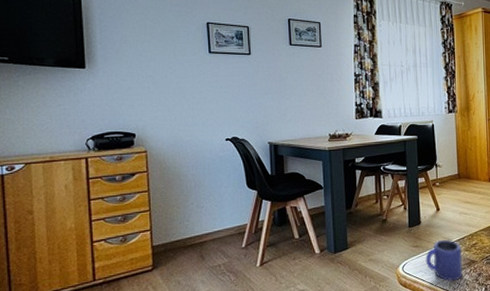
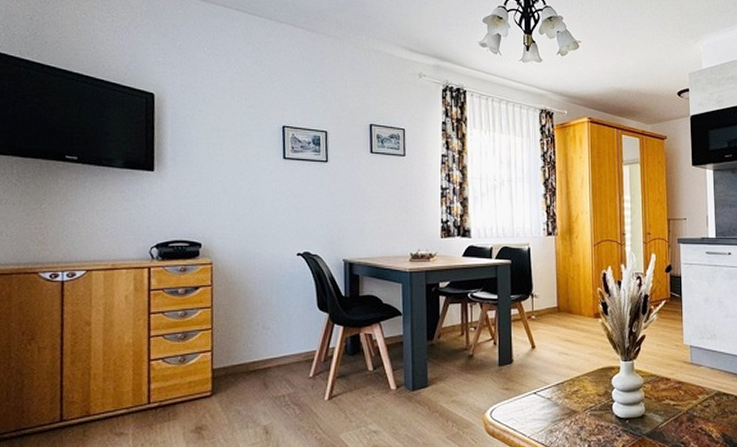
mug: present [425,239,463,281] -> none [517,382,562,434]

